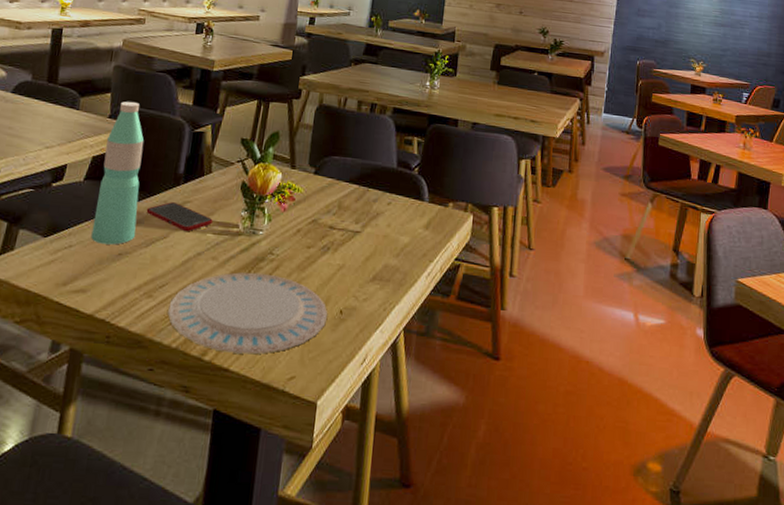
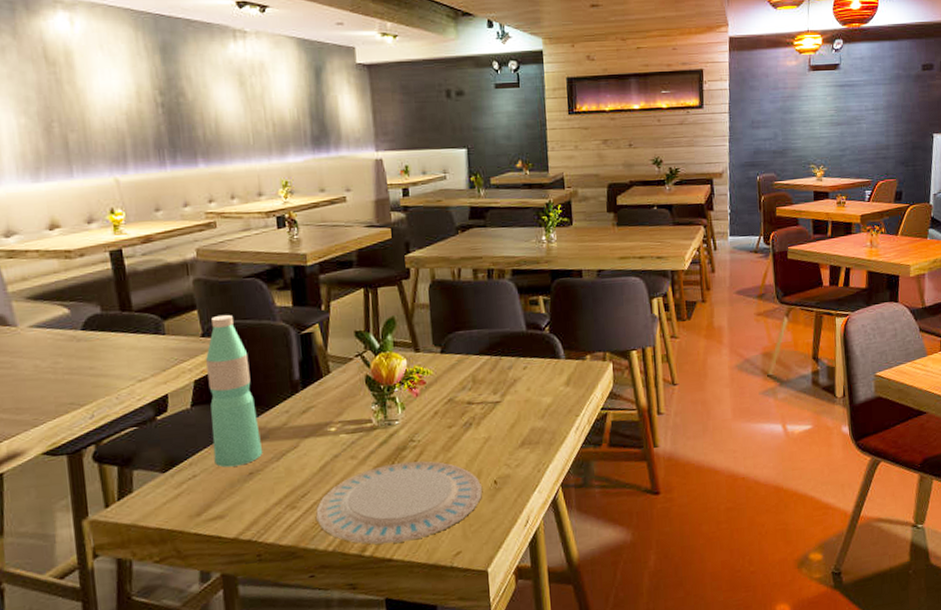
cell phone: present [146,202,213,232] -> none [268,410,343,438]

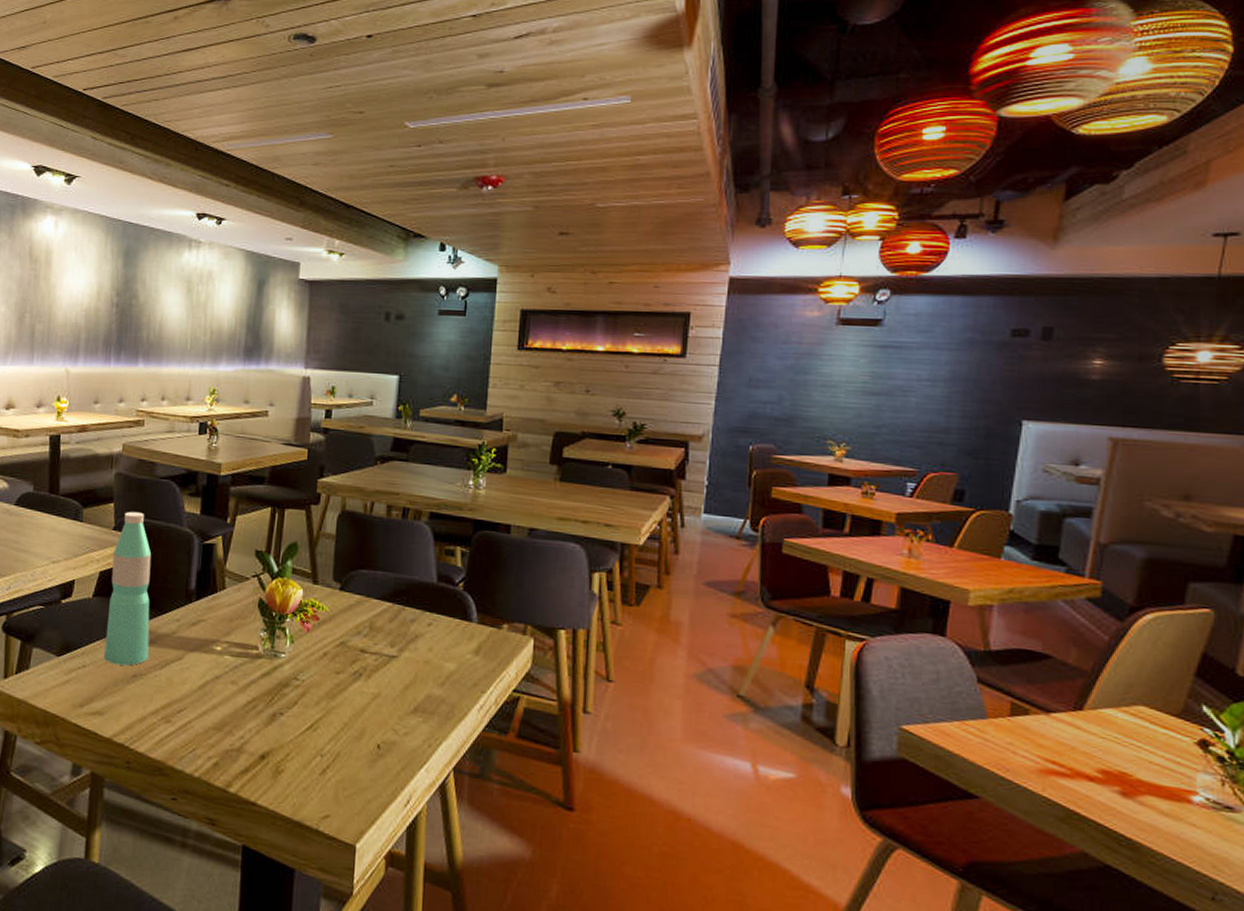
plate: present [316,461,483,545] -> none [188,698,364,789]

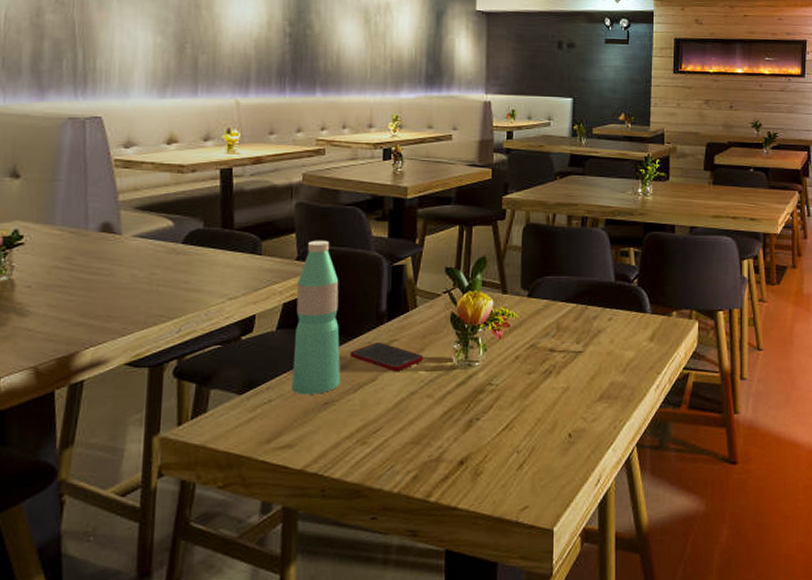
cell phone: none [158,620,230,654] -> present [349,342,424,372]

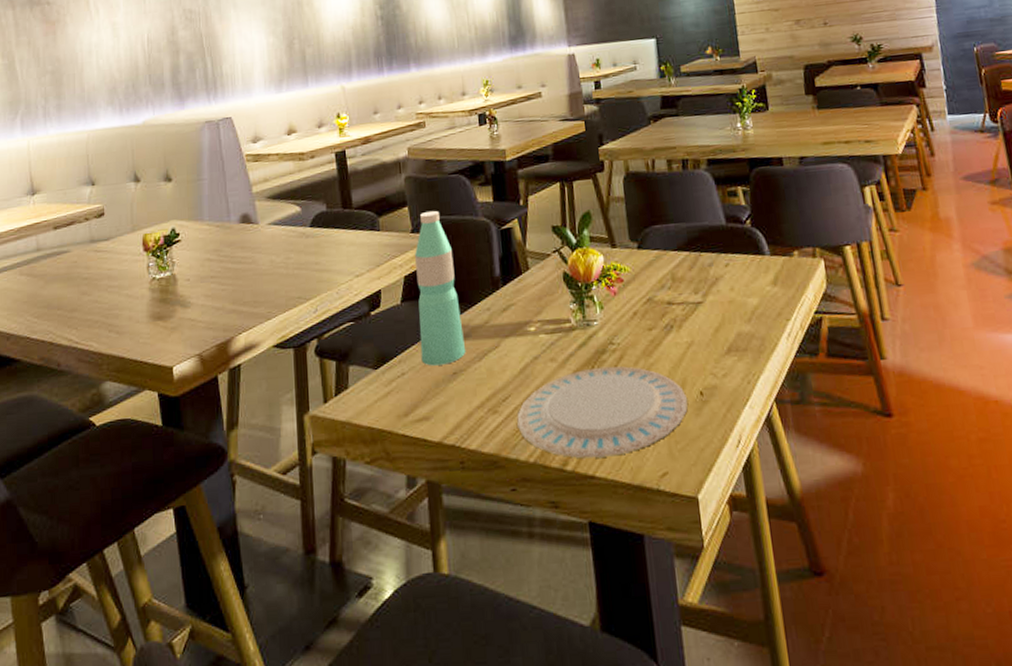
cell phone: present [349,342,424,372] -> none [471,308,542,337]
plate: none [385,405,557,491] -> present [517,366,688,458]

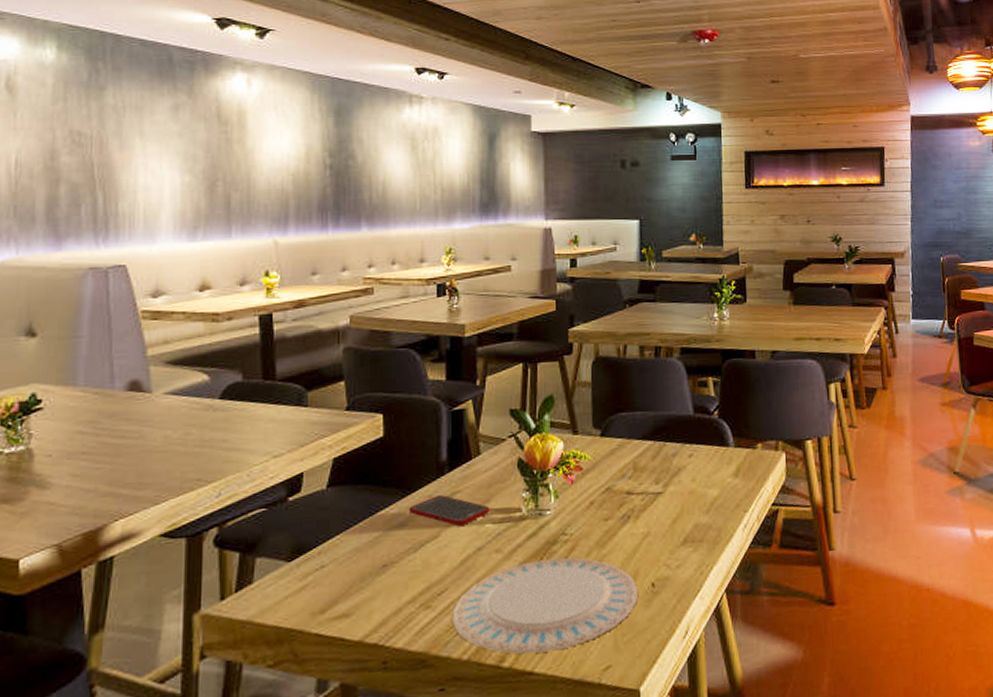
water bottle: present [415,210,466,366] -> none [346,386,400,558]
cell phone: none [471,308,542,337] -> present [408,495,490,527]

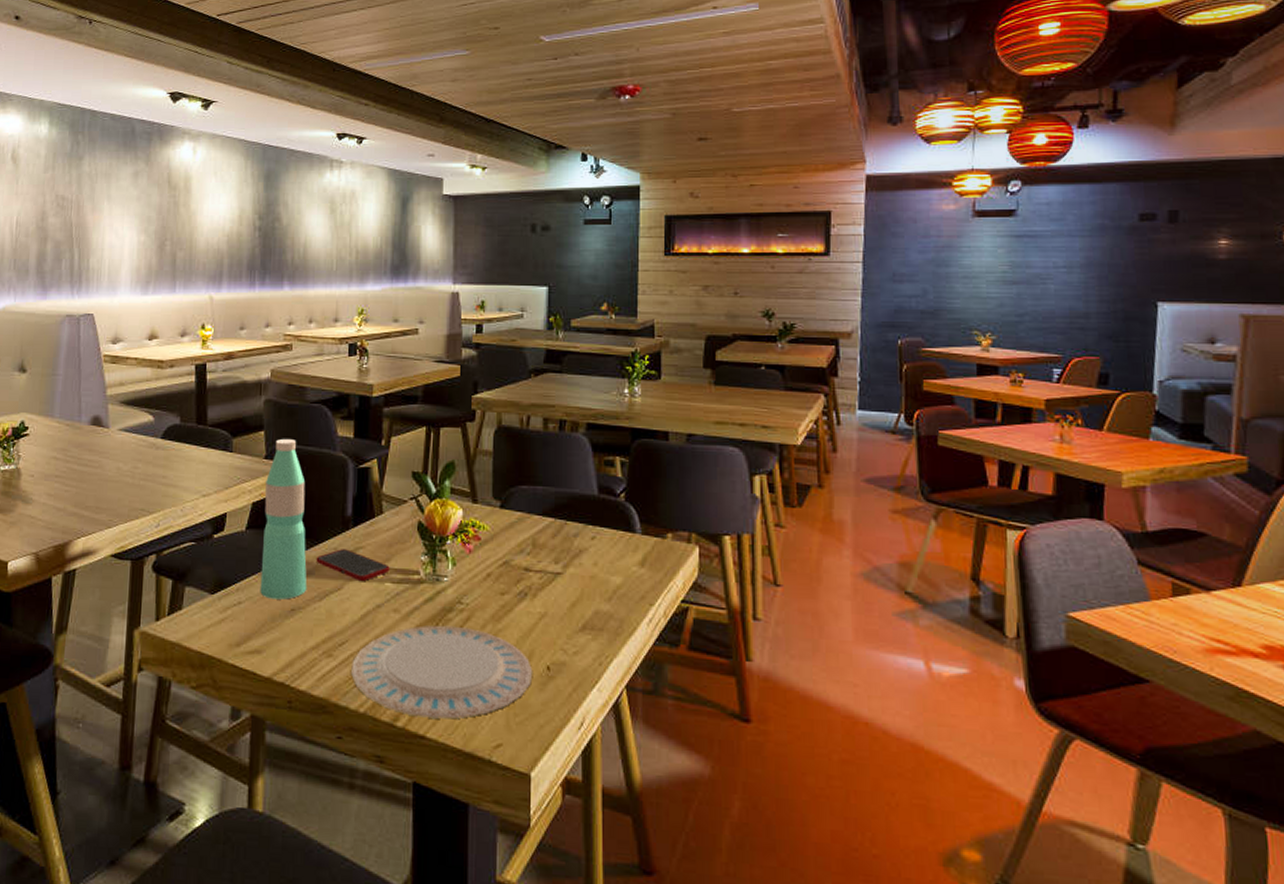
water bottle: none [346,386,400,558] -> present [260,438,307,600]

